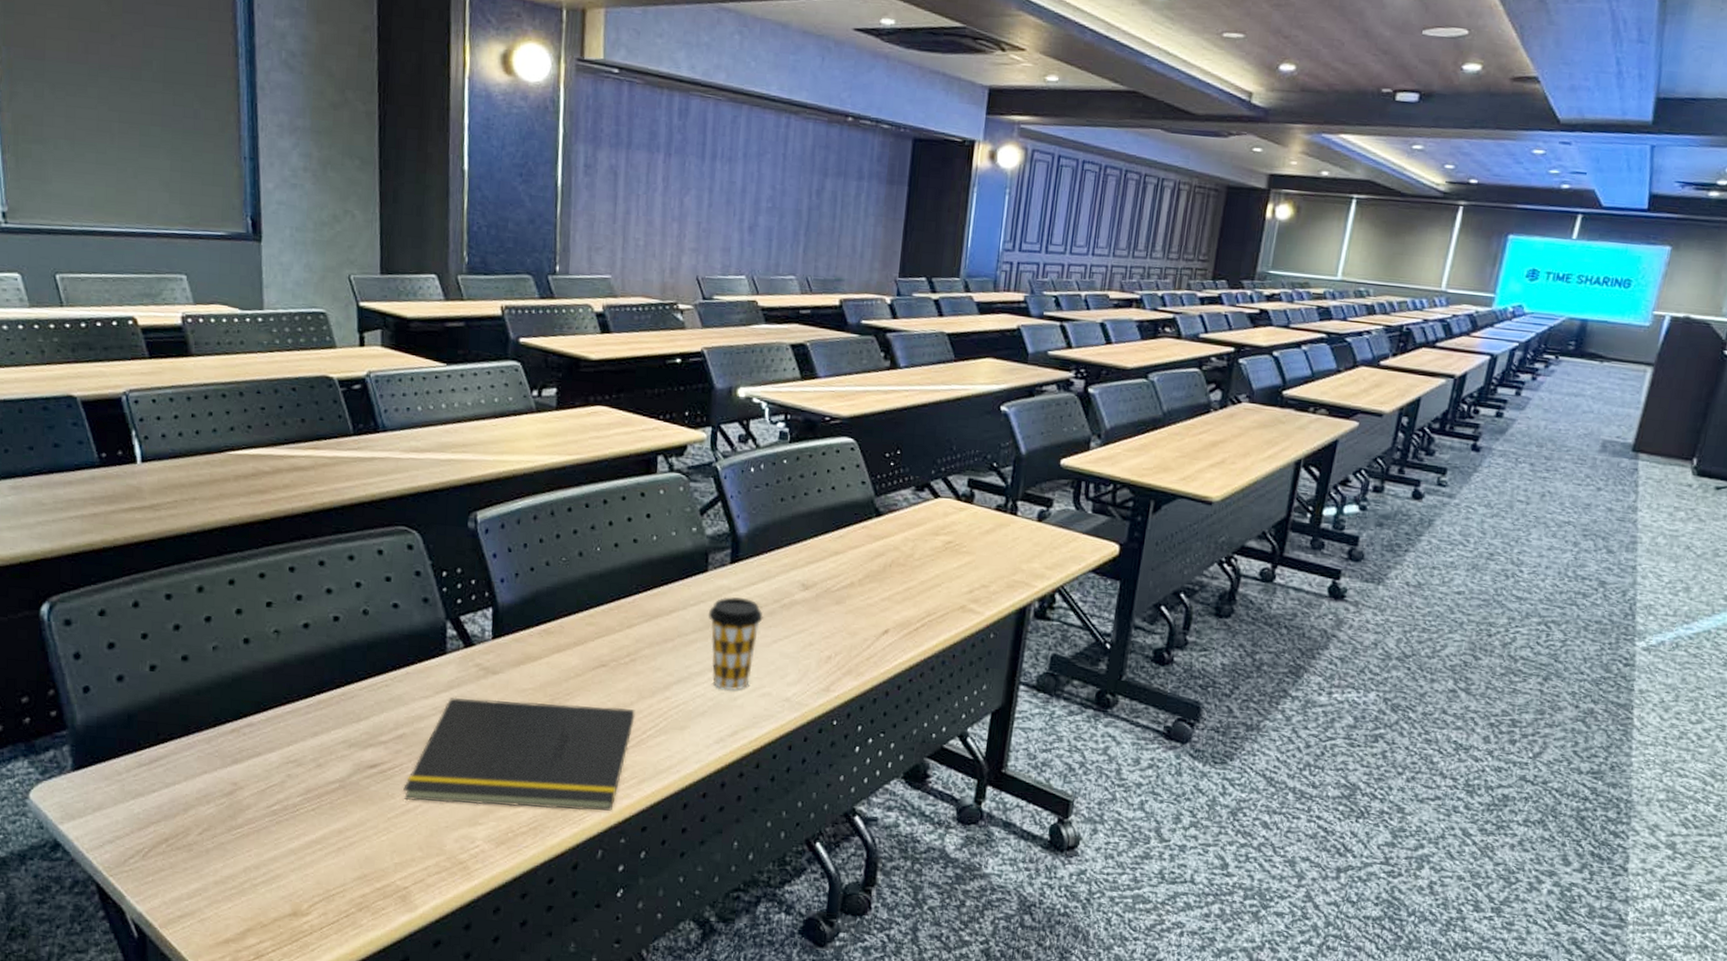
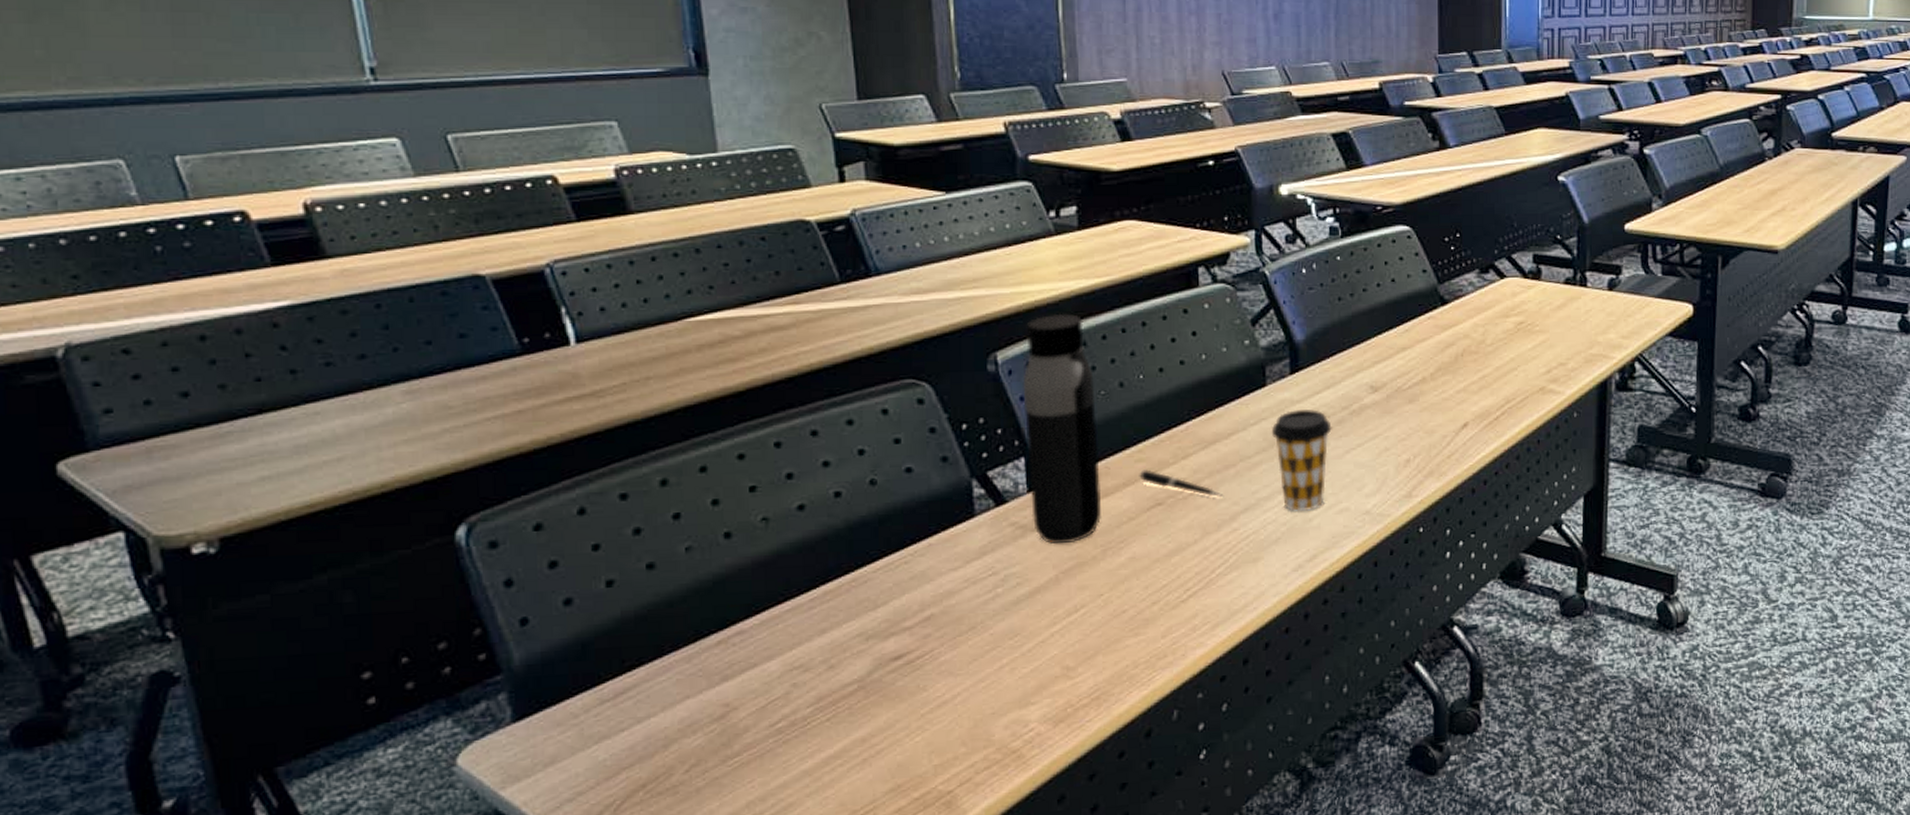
notepad: present [403,697,635,811] -> none [937,548,1201,690]
water bottle: none [494,483,558,689] -> present [1023,313,1101,545]
pen: none [588,633,661,667] -> present [1139,469,1224,497]

